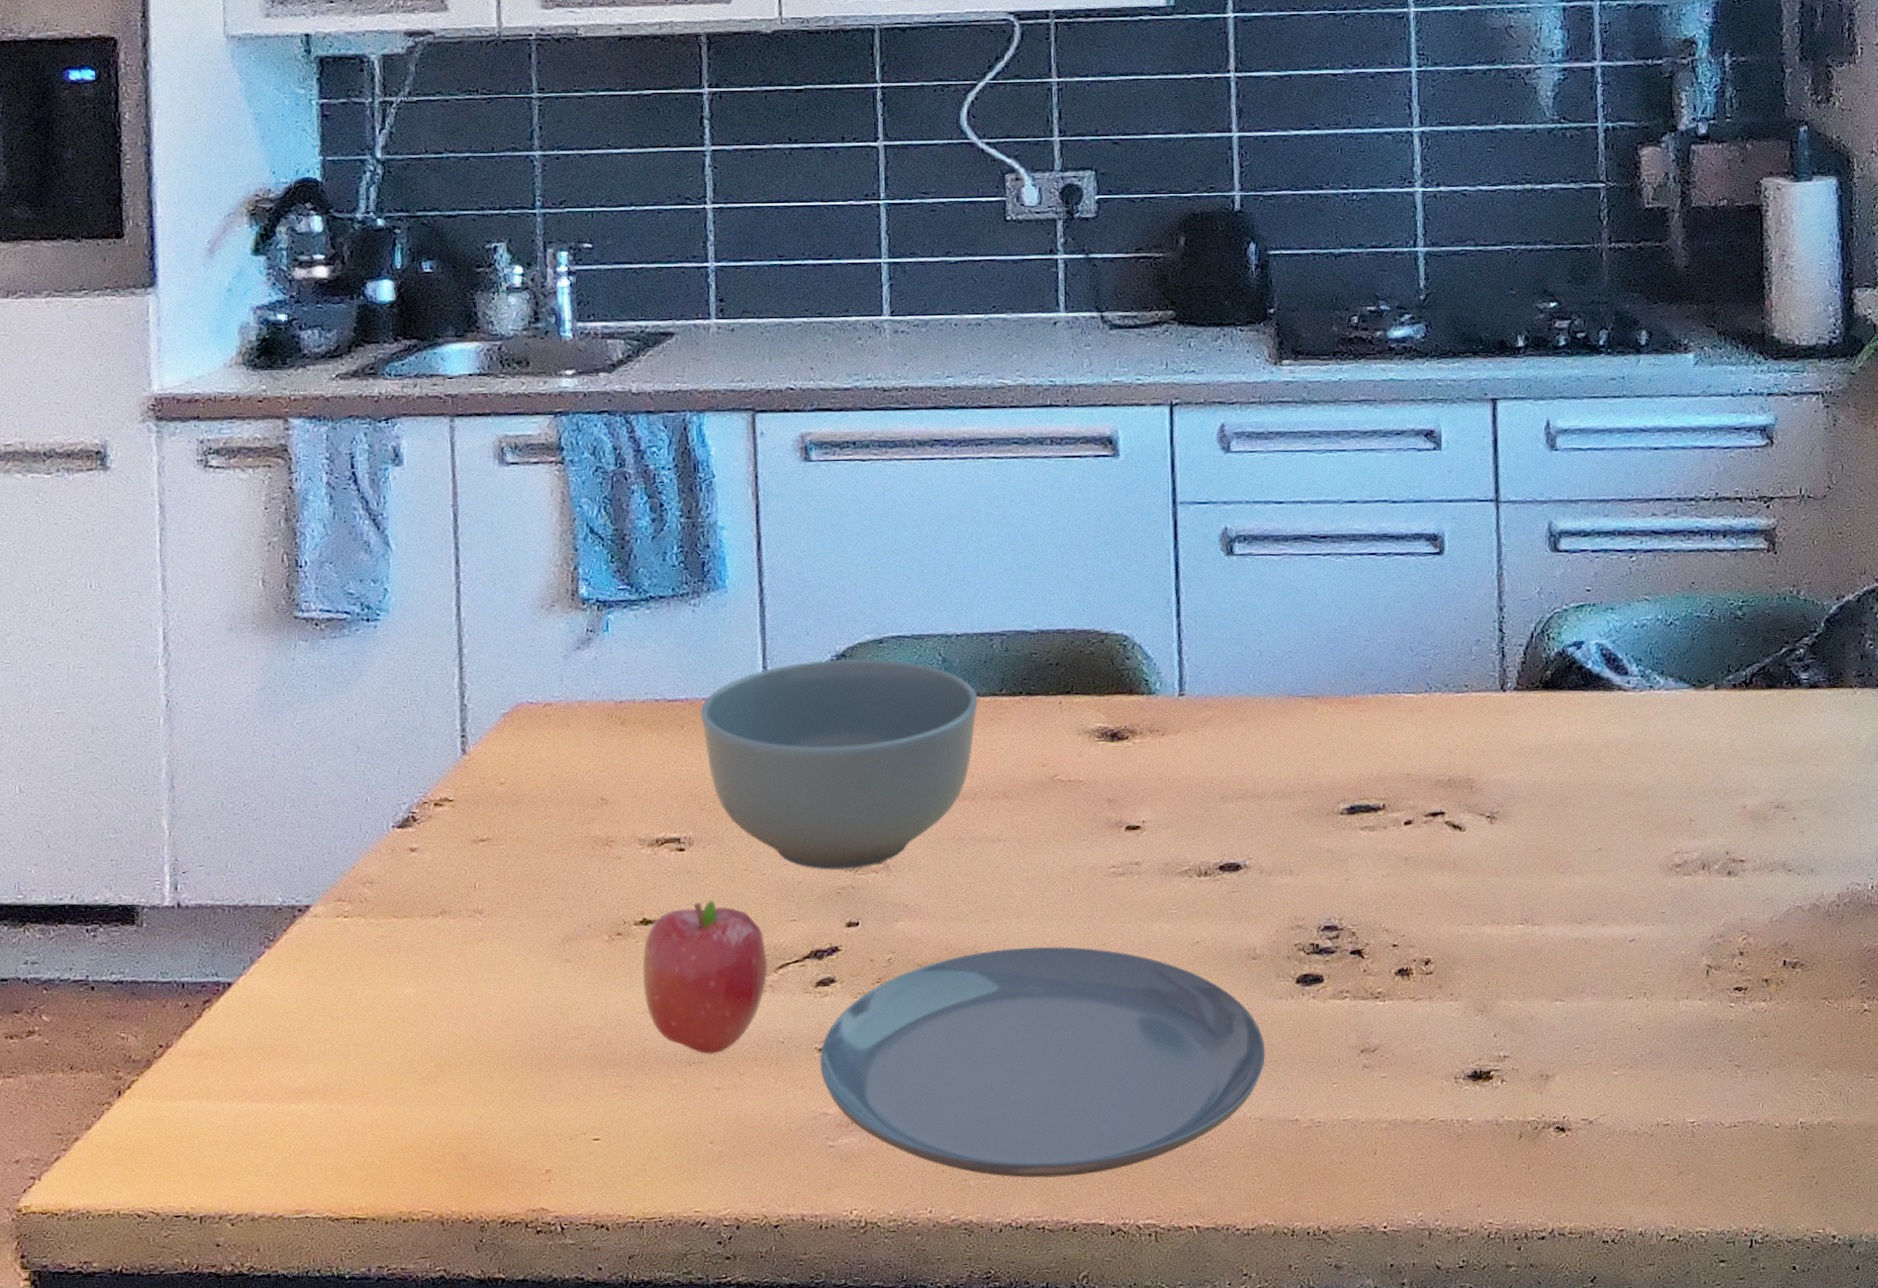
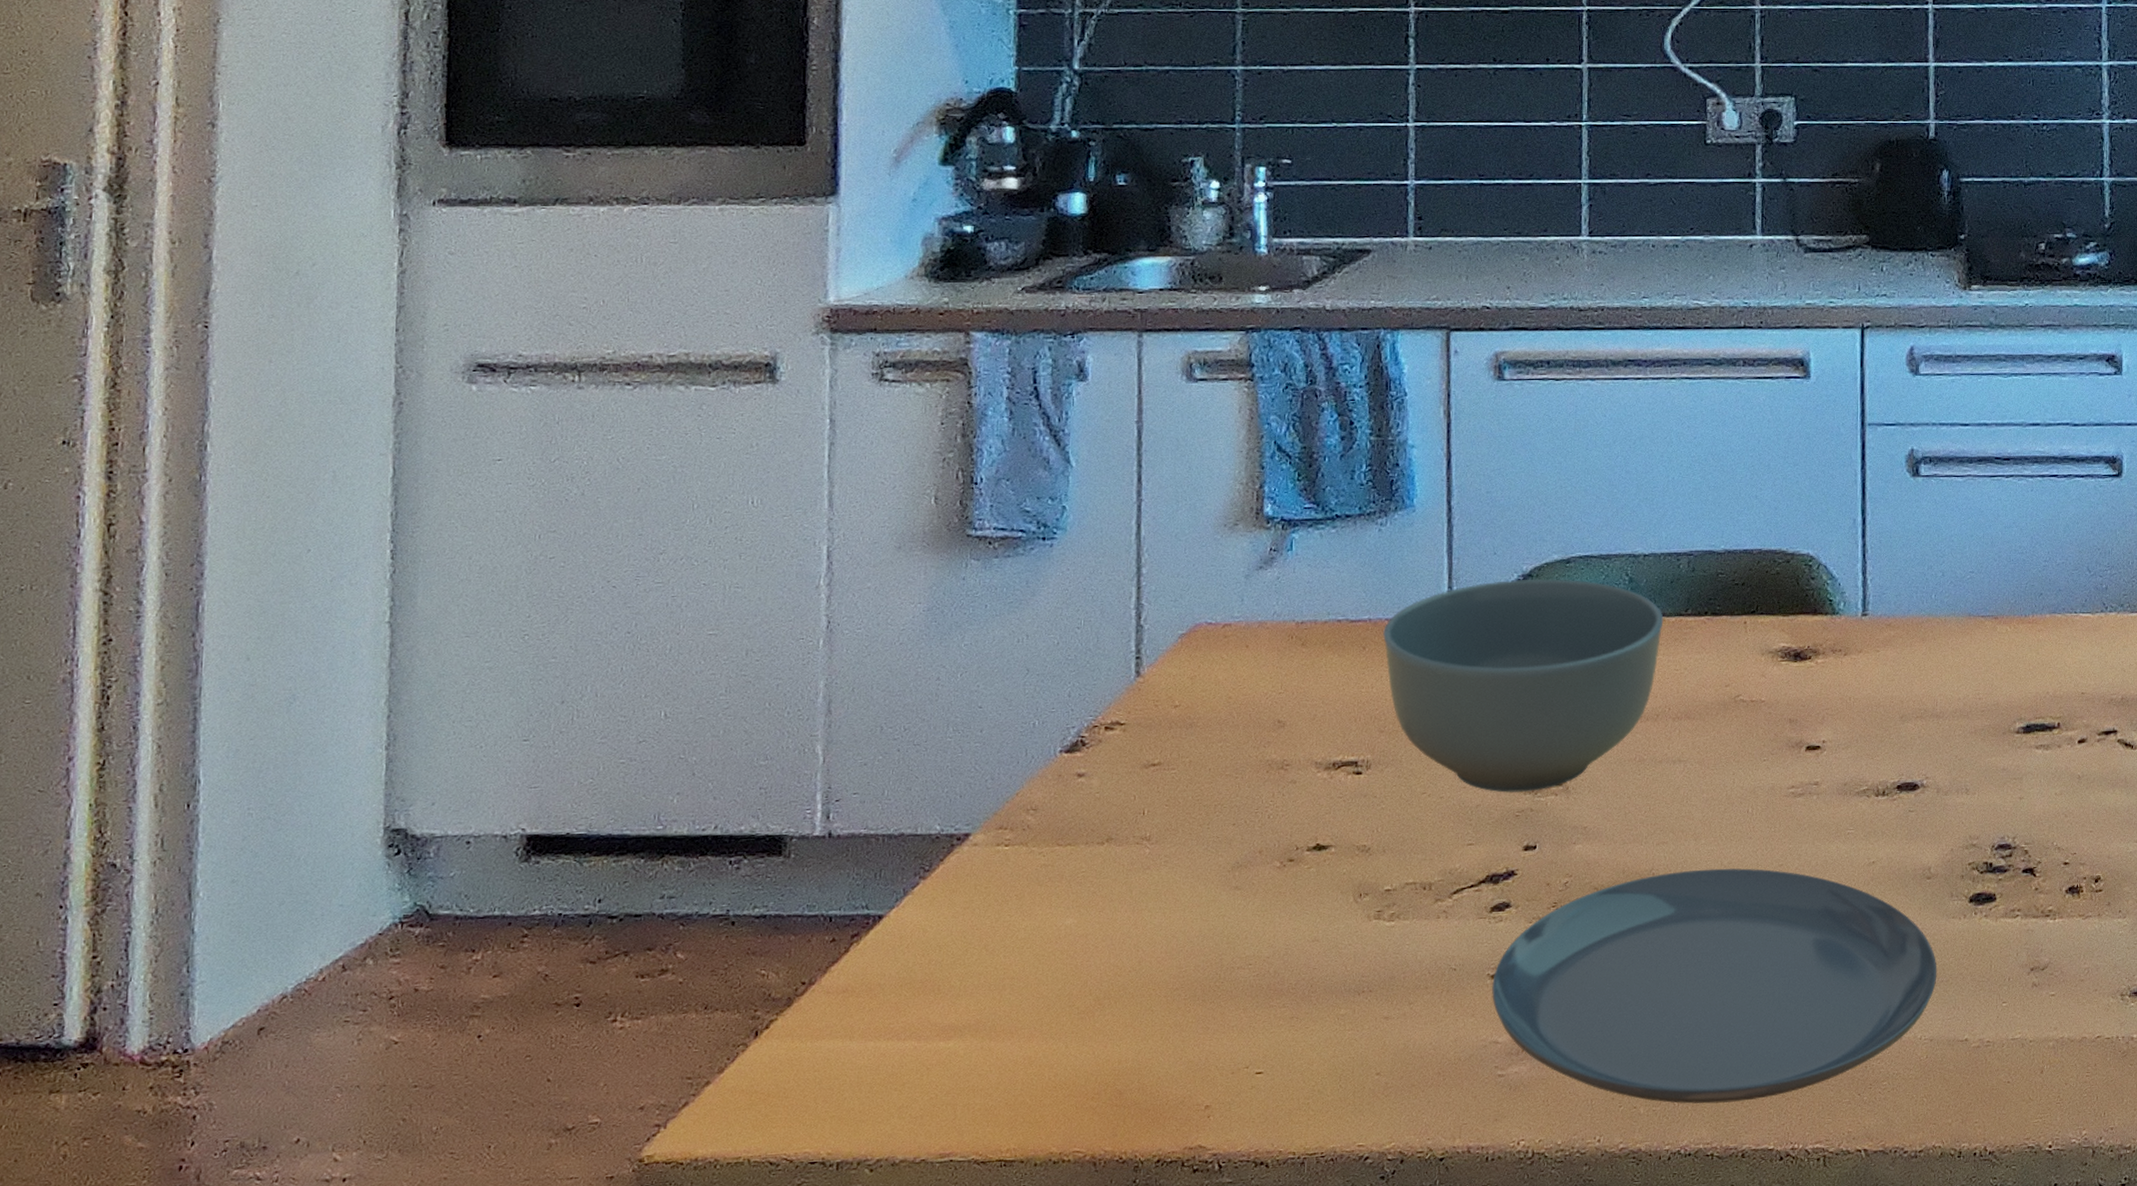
fruit: present [643,901,767,1054] -> none [1314,825,1442,983]

